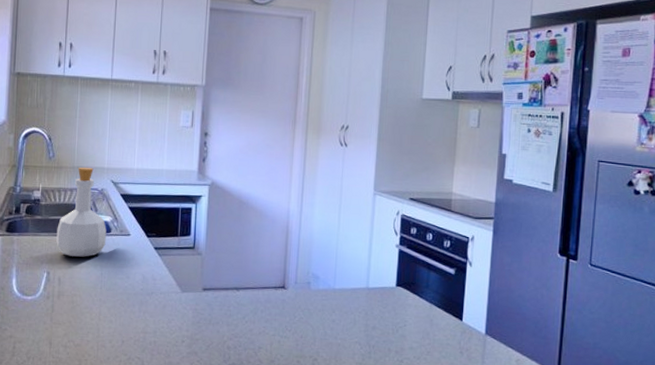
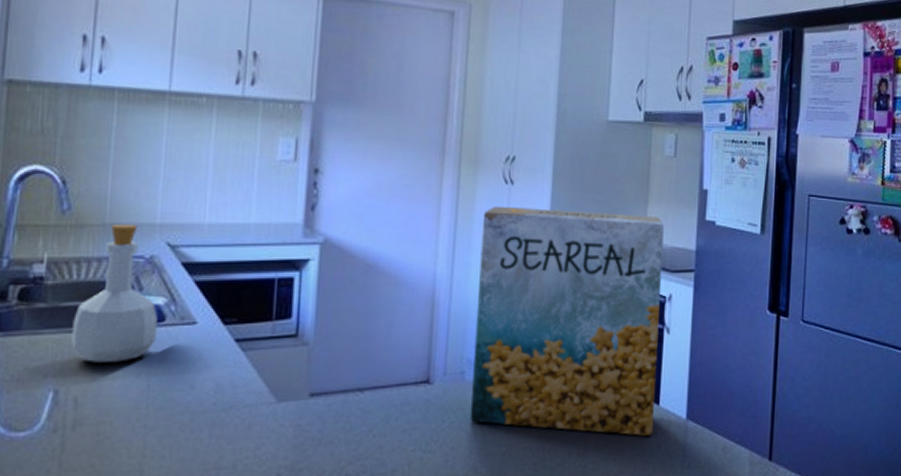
cereal box: none [314,162,468,344] -> present [469,206,664,436]

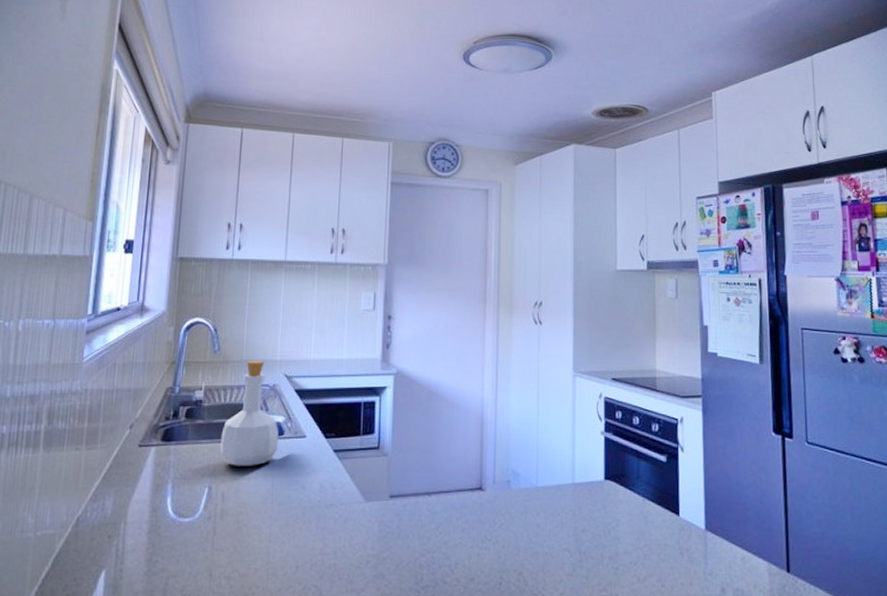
cereal box: present [469,206,664,436] -> none [516,342,675,543]

